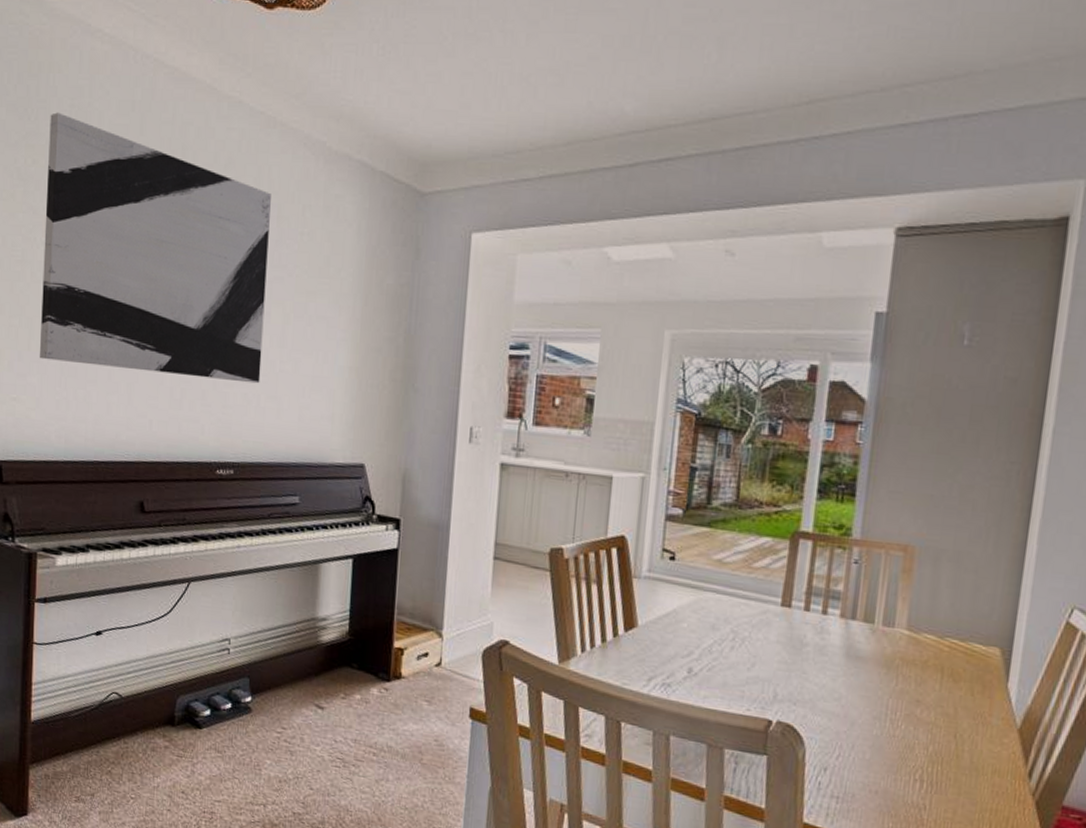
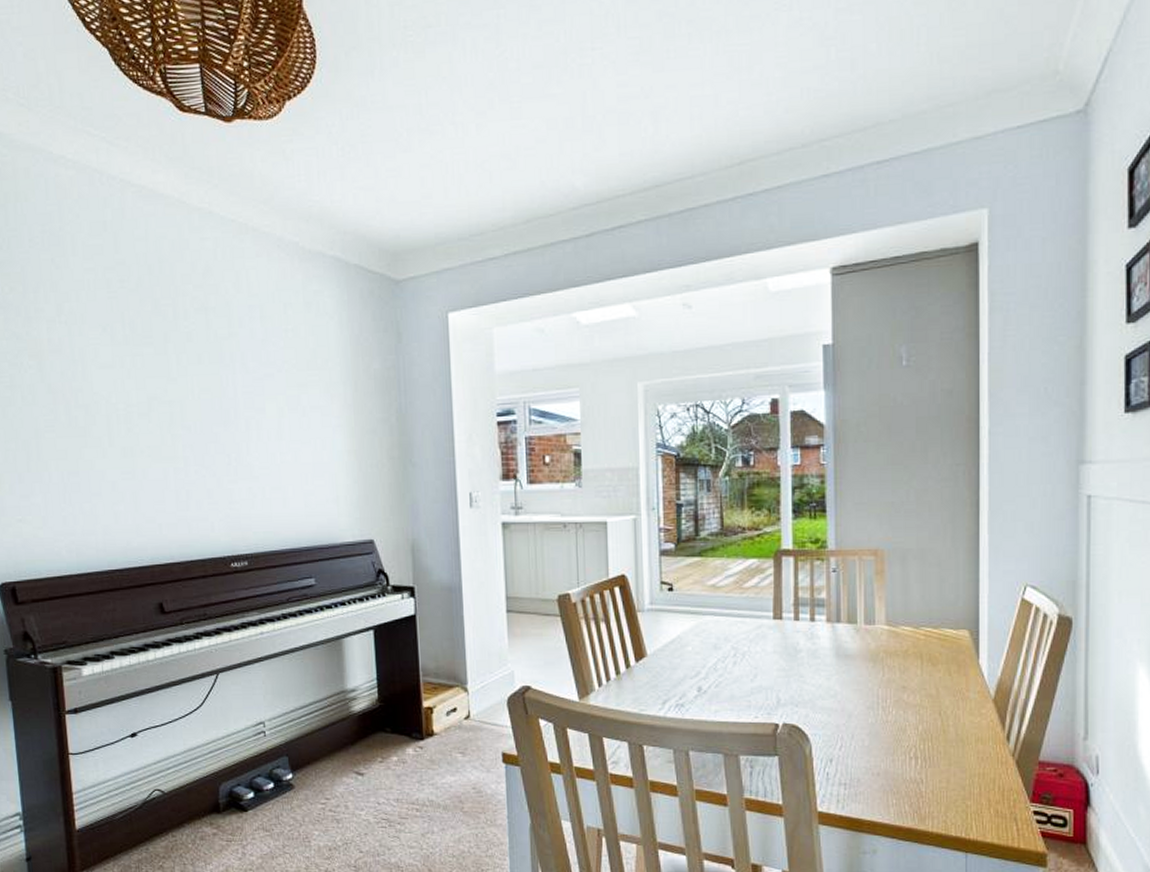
wall art: present [39,112,271,384] -> none [22,239,263,479]

